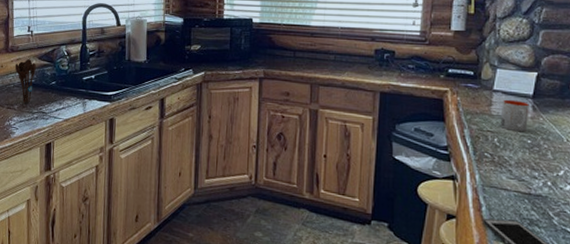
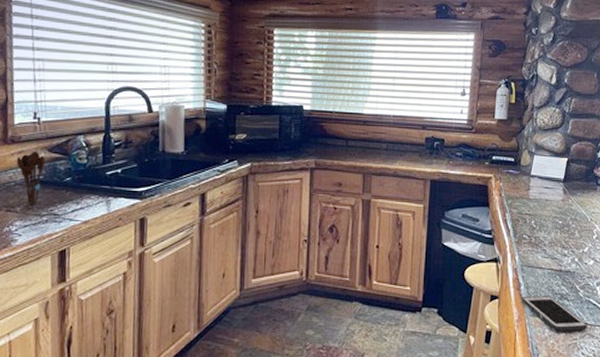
mug: present [500,99,529,132] -> none [537,184,561,214]

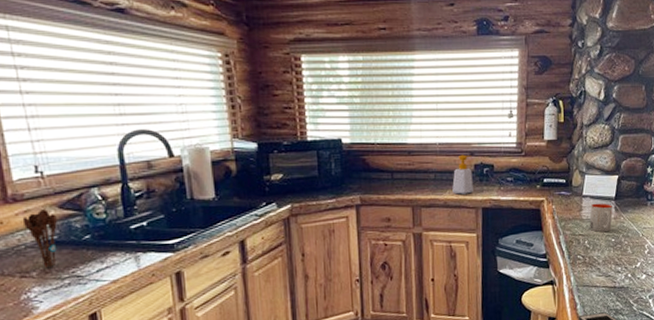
soap bottle: none [403,127,423,166] -> present [452,154,473,194]
mug: none [537,184,561,214] -> present [589,203,613,233]

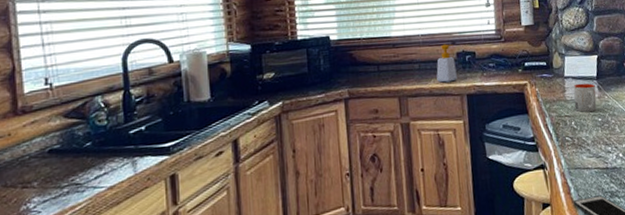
utensil holder: present [22,209,58,269] -> none [29,119,61,178]

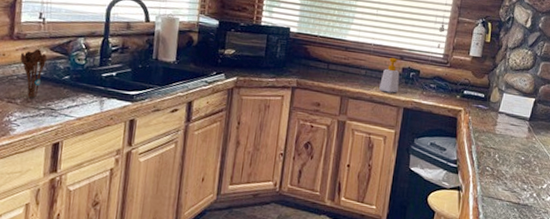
utensil holder: none [29,119,61,178] -> present [20,49,47,99]
mug: present [573,83,597,113] -> none [502,120,526,150]

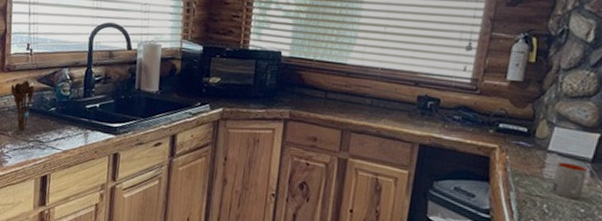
soap bottle: present [379,57,401,93] -> none [388,83,416,127]
mug: none [502,120,526,150] -> present [552,162,587,200]

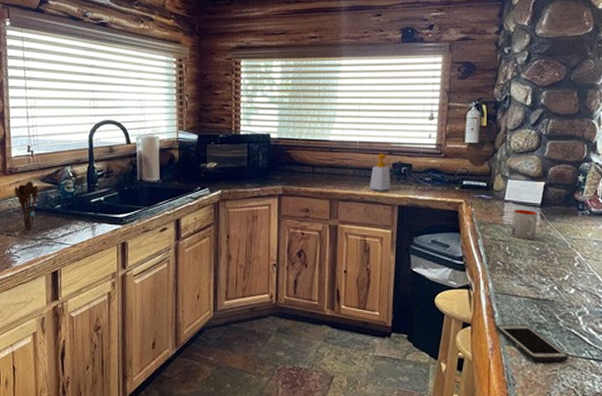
soap bottle: none [388,83,416,127] -> present [370,153,390,191]

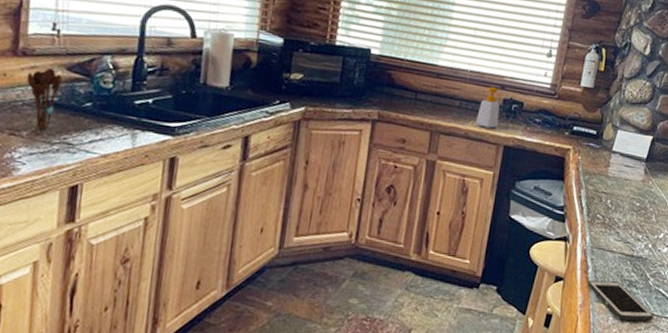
mug: present [511,209,538,240] -> none [614,161,642,195]

